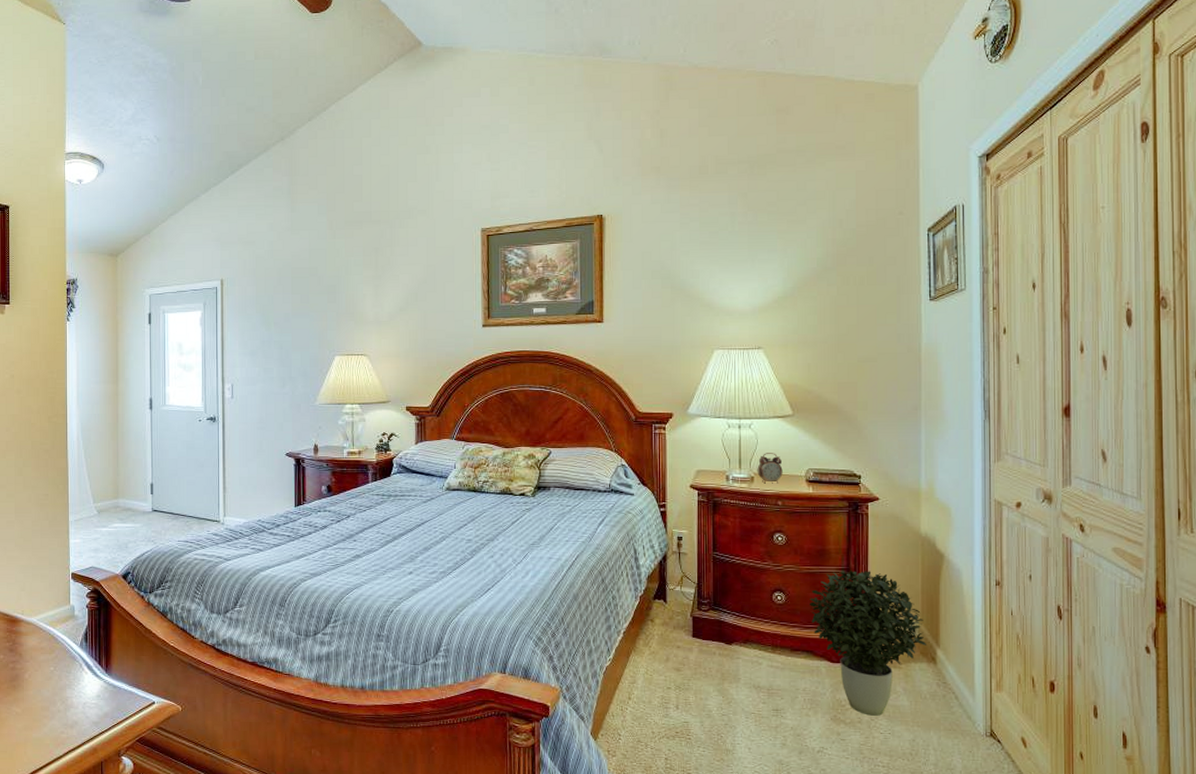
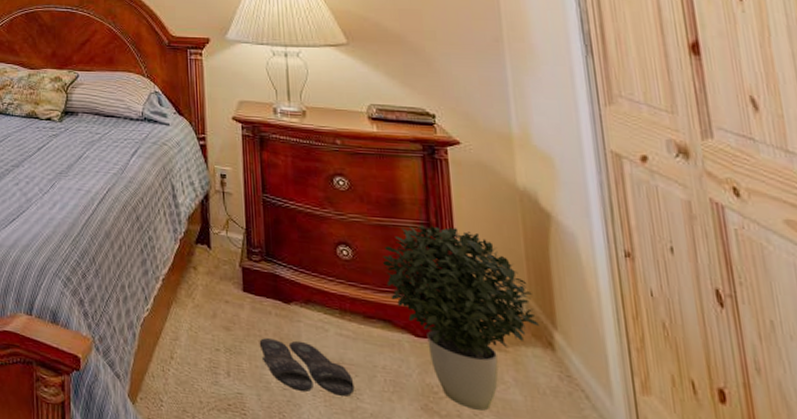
slippers: none [705,674,780,716] -> present [260,338,355,397]
alarm clock: present [757,453,783,484] -> none [309,85,340,120]

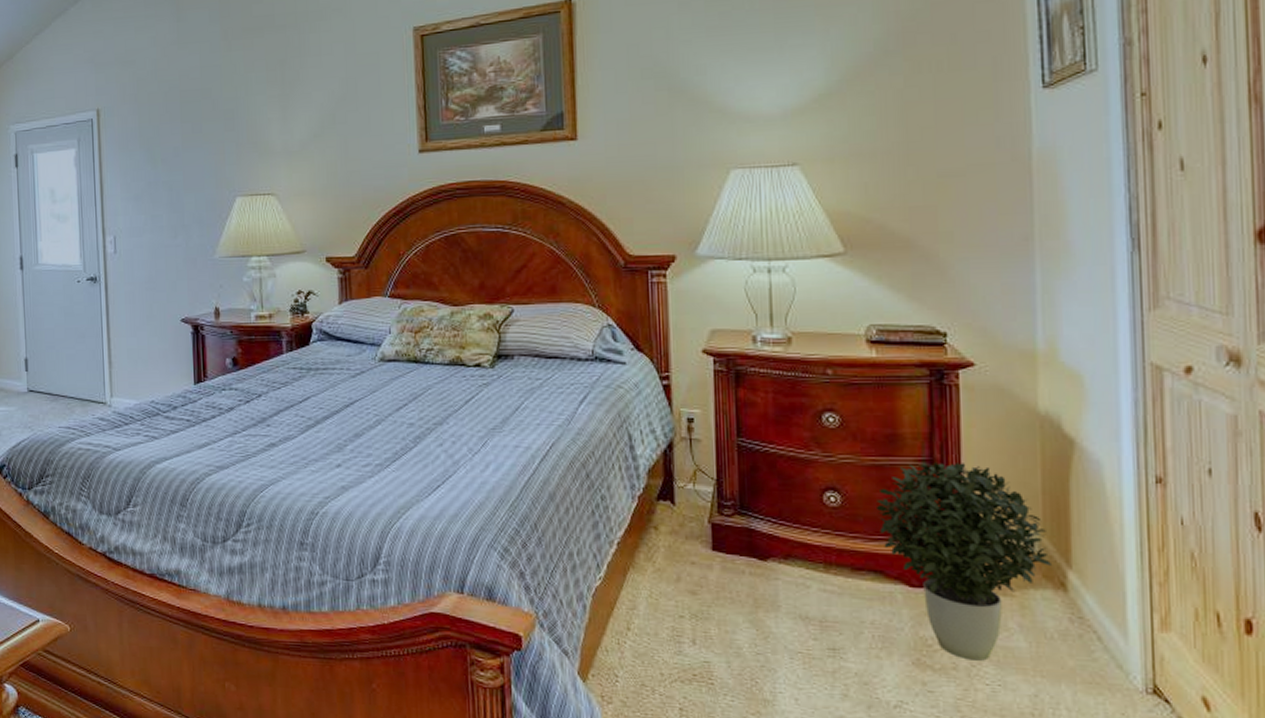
slippers: present [260,338,355,397] -> none [731,600,838,657]

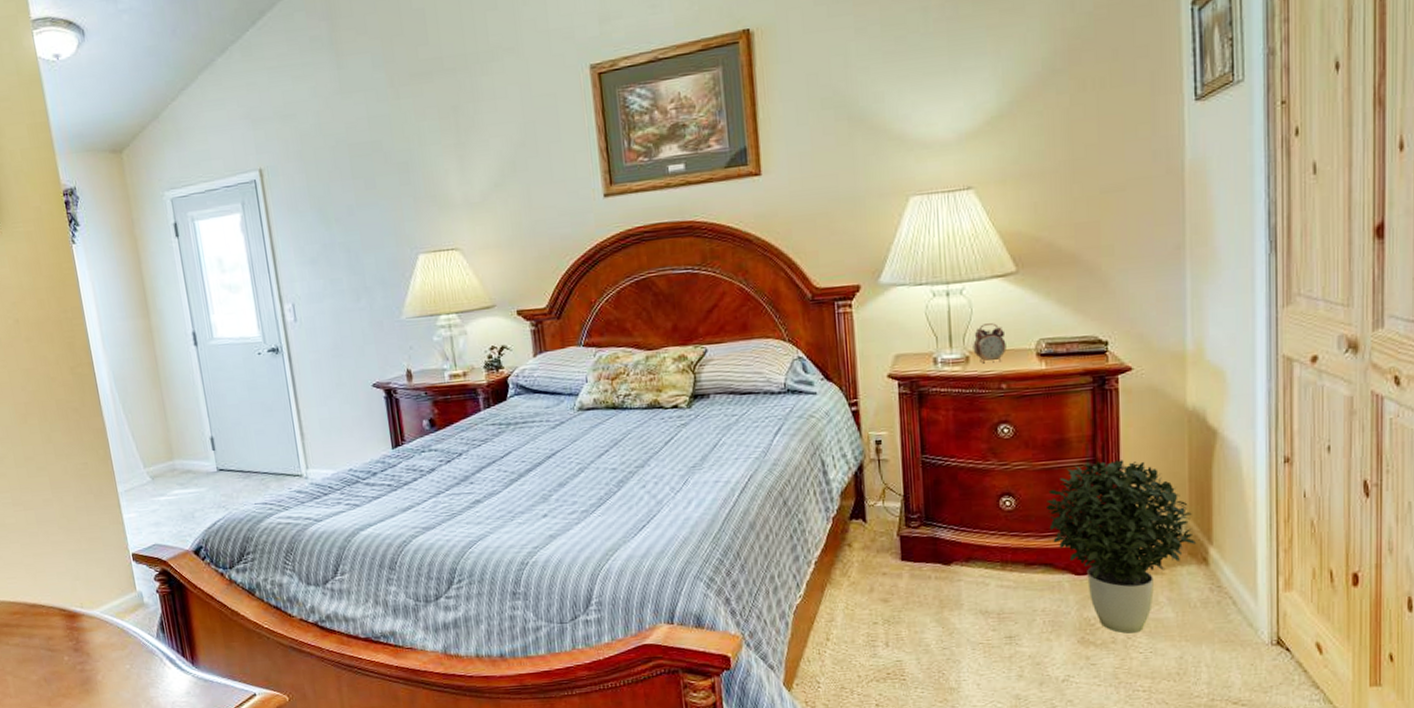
alarm clock: none [796,304,833,346] -> present [973,323,1006,364]

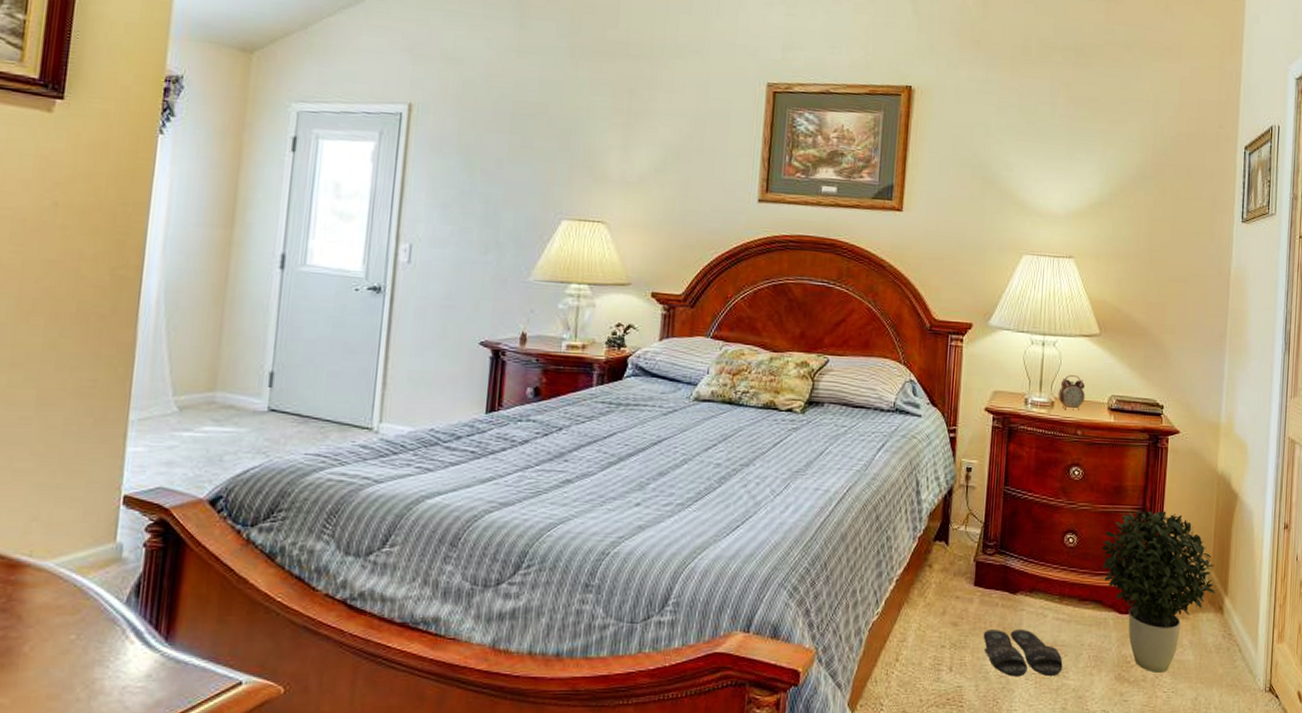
slippers: none [920,599,1014,647] -> present [983,629,1063,676]

